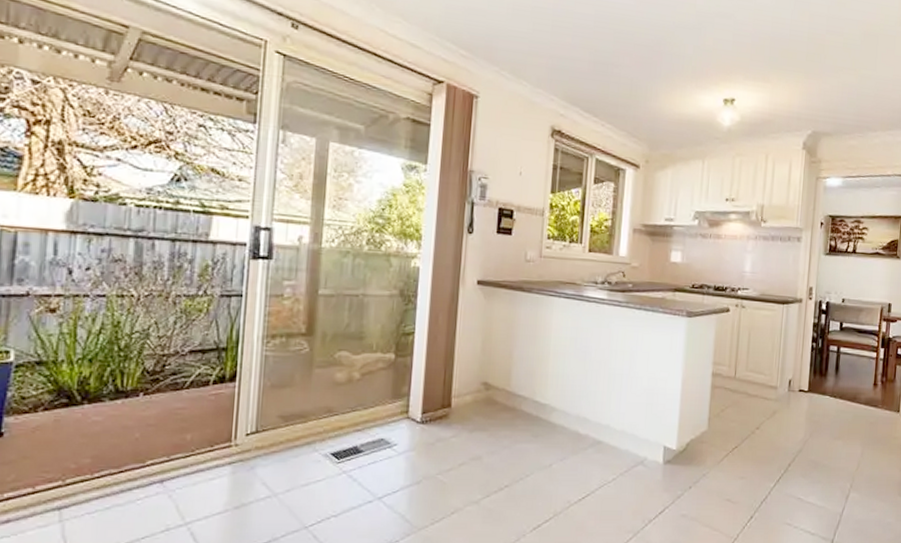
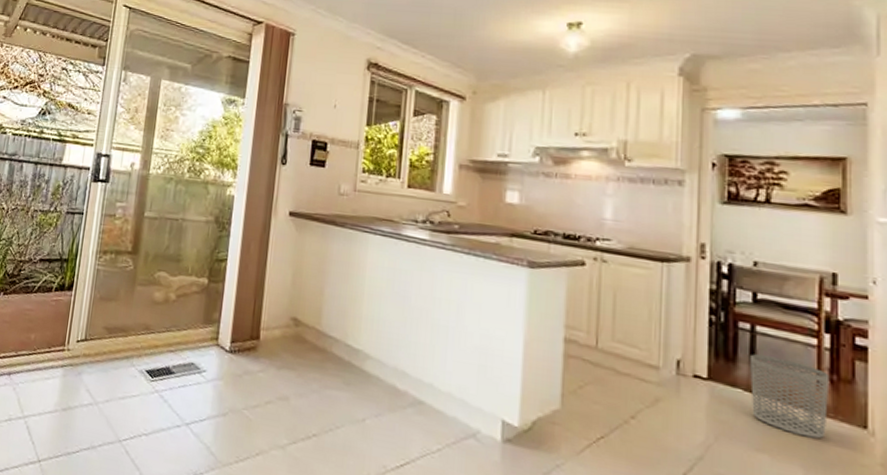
waste bin: none [834,369,881,424] -> present [750,354,828,439]

